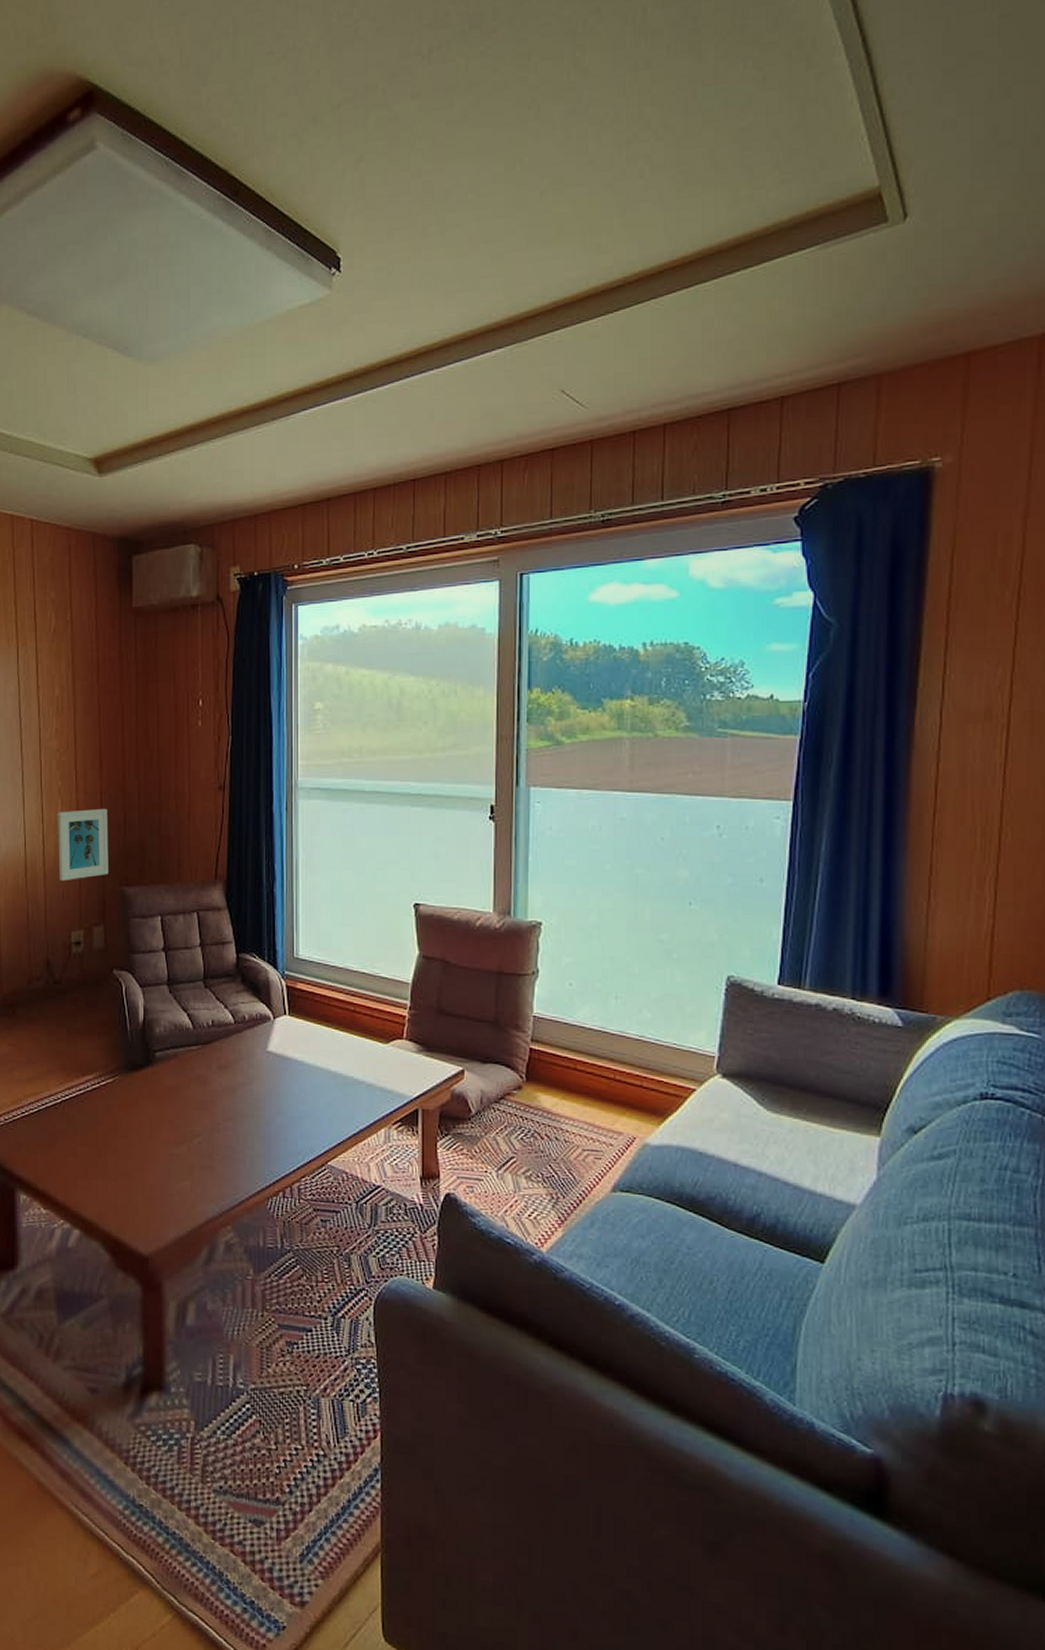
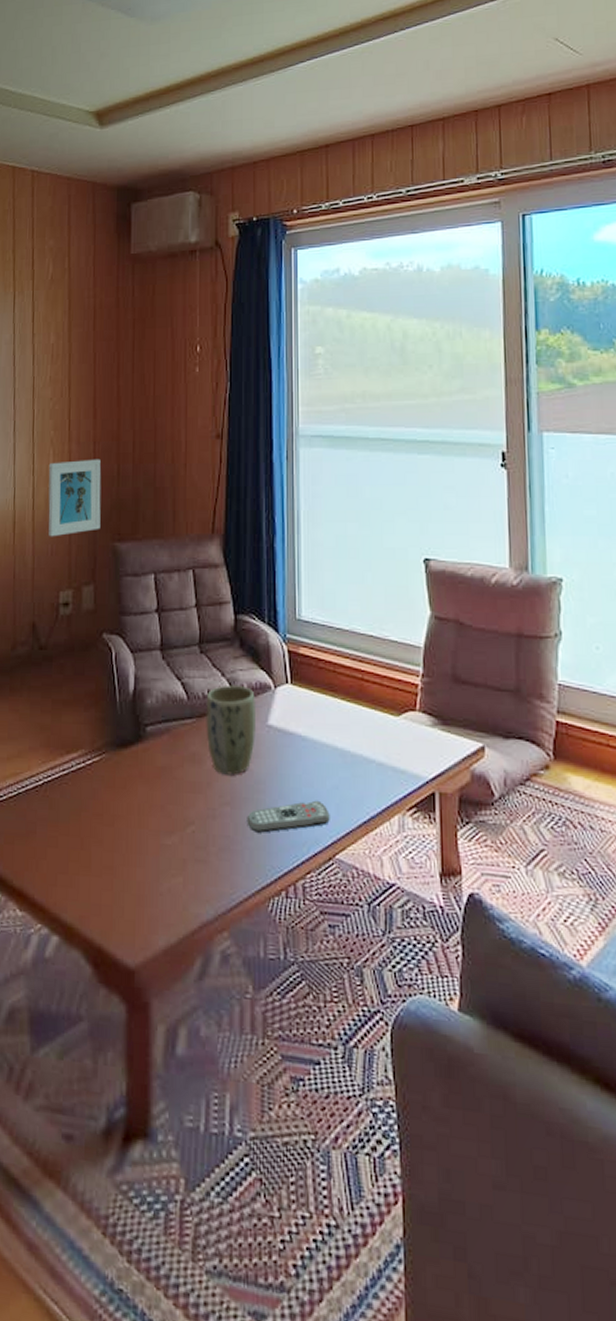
plant pot: none [210,1016,256,1095] -> present [206,684,255,775]
remote control: none [248,1116,323,1144] -> present [247,800,330,833]

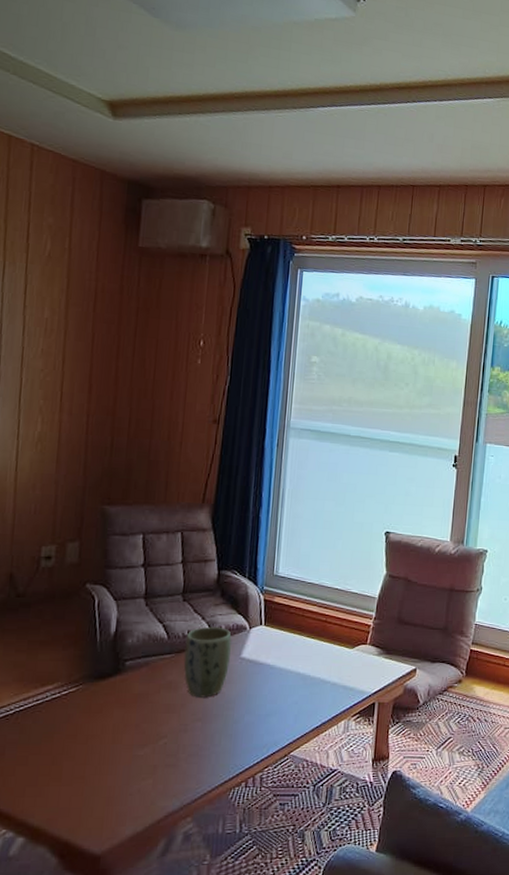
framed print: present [48,459,102,537] -> none [32,429,94,498]
remote control: present [247,800,330,833] -> none [215,713,289,740]

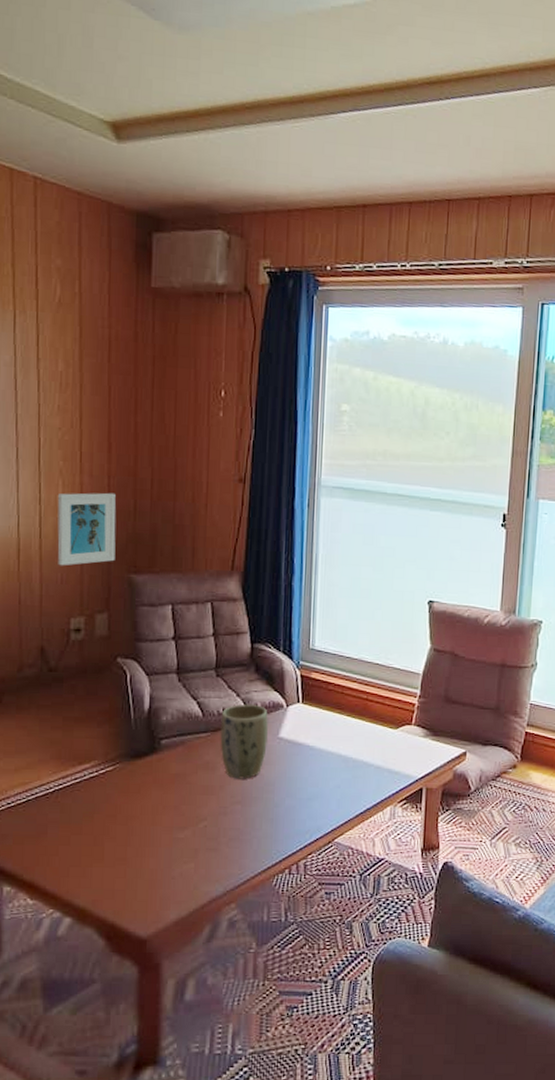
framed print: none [32,429,94,498] -> present [57,492,117,566]

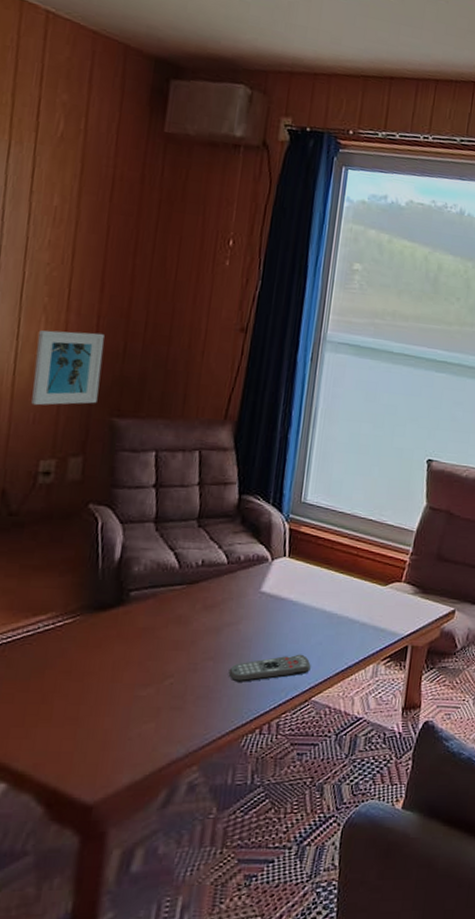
plant pot: present [220,704,268,779] -> none [195,556,251,634]
remote control: none [256,797,331,825] -> present [228,654,311,682]

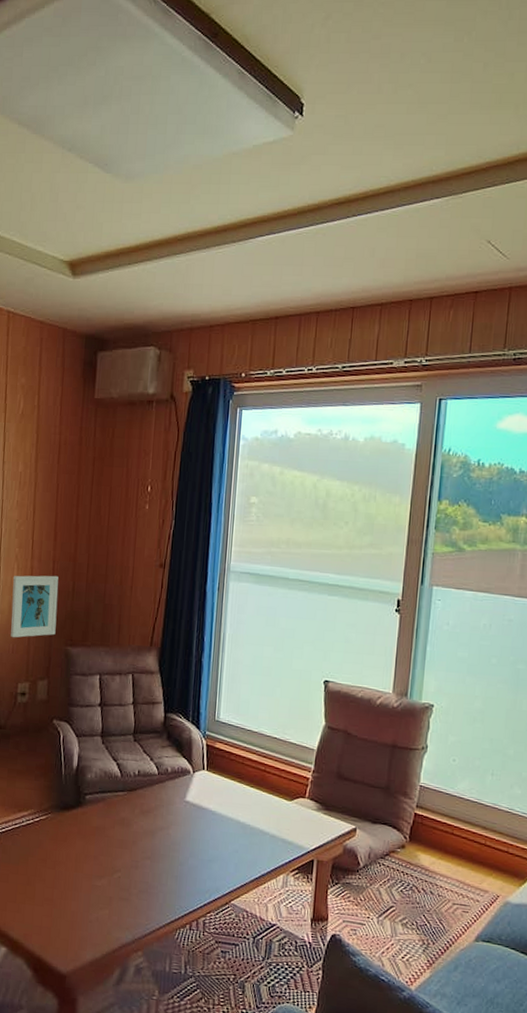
remote control: present [228,654,311,682] -> none [162,859,230,882]

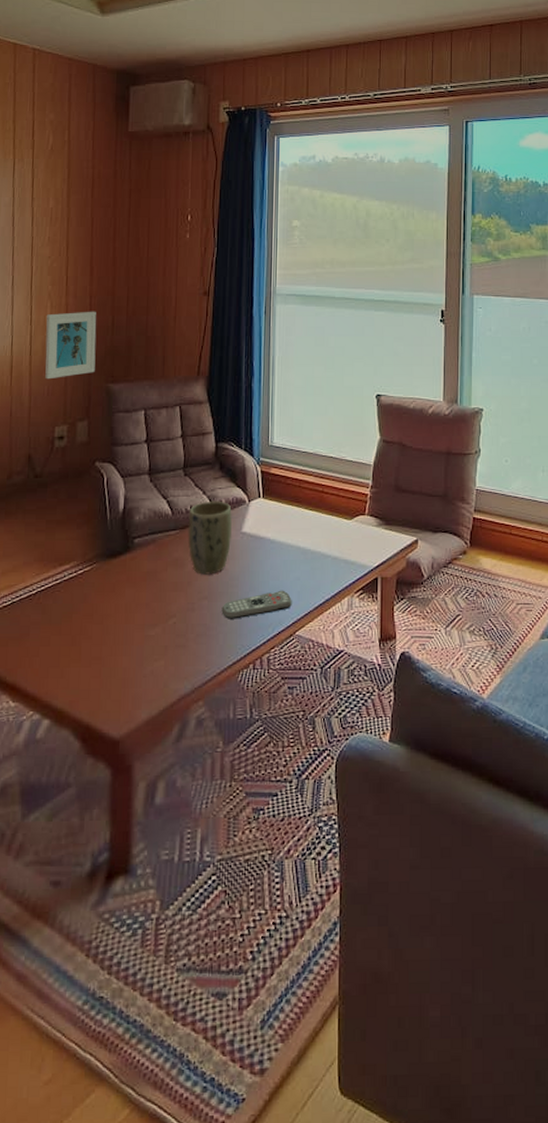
plant pot: none [134,768,177,837] -> present [188,501,232,575]
remote control: none [162,859,230,882] -> present [221,590,292,619]

